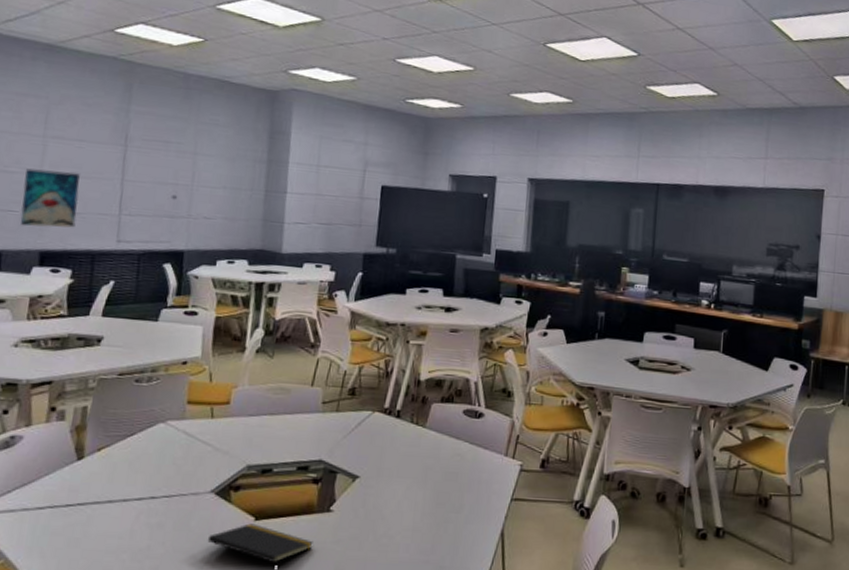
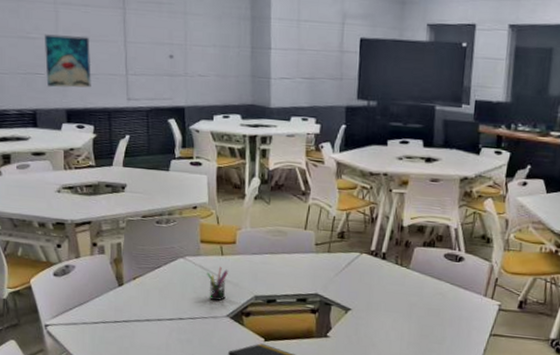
pen holder: none [191,431,218,474] -> present [207,266,228,301]

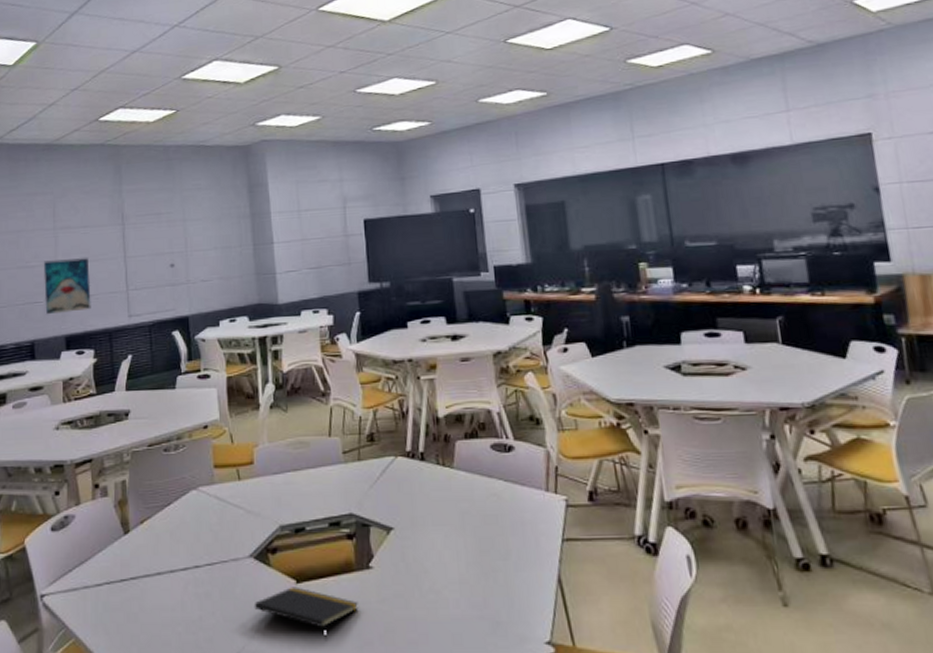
pen holder: present [207,266,228,301] -> none [223,494,247,539]

